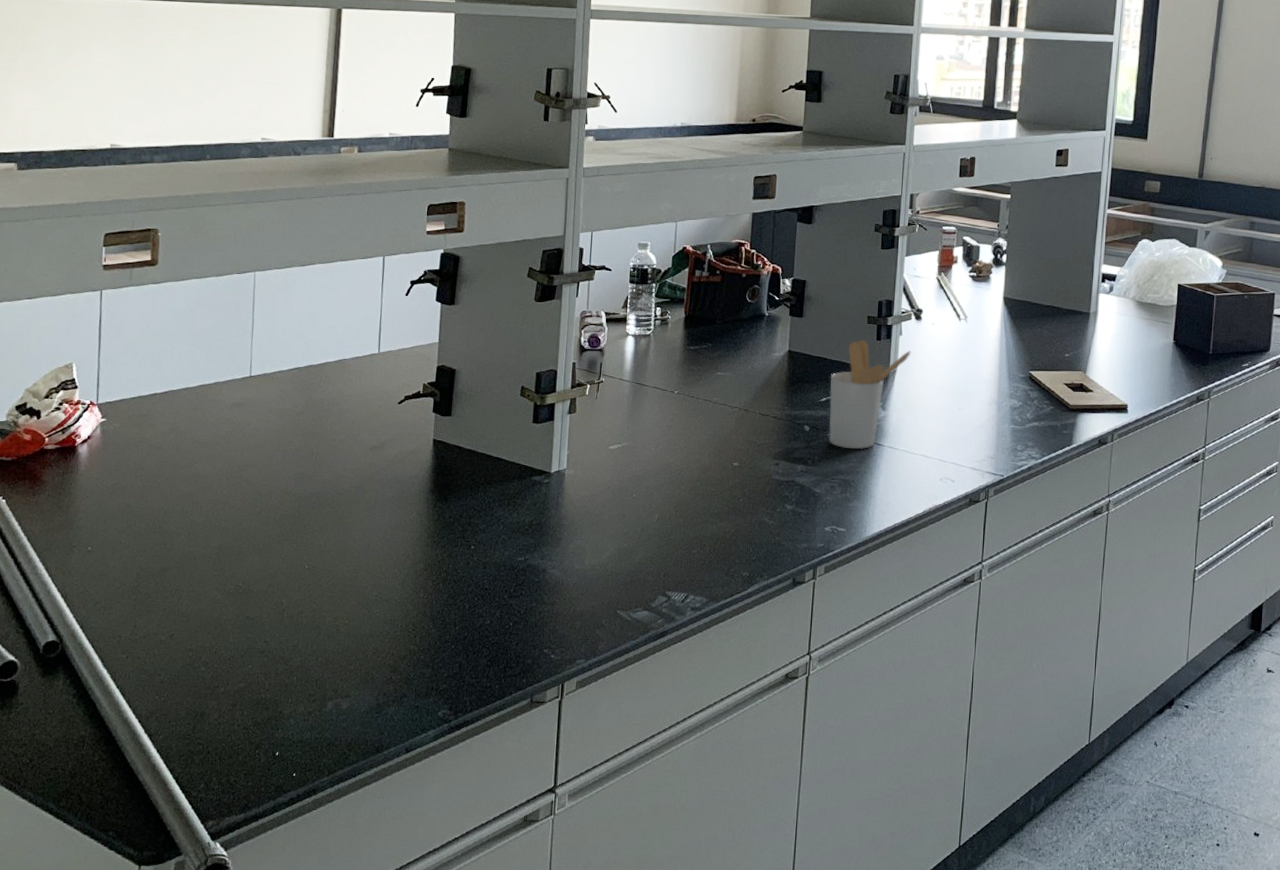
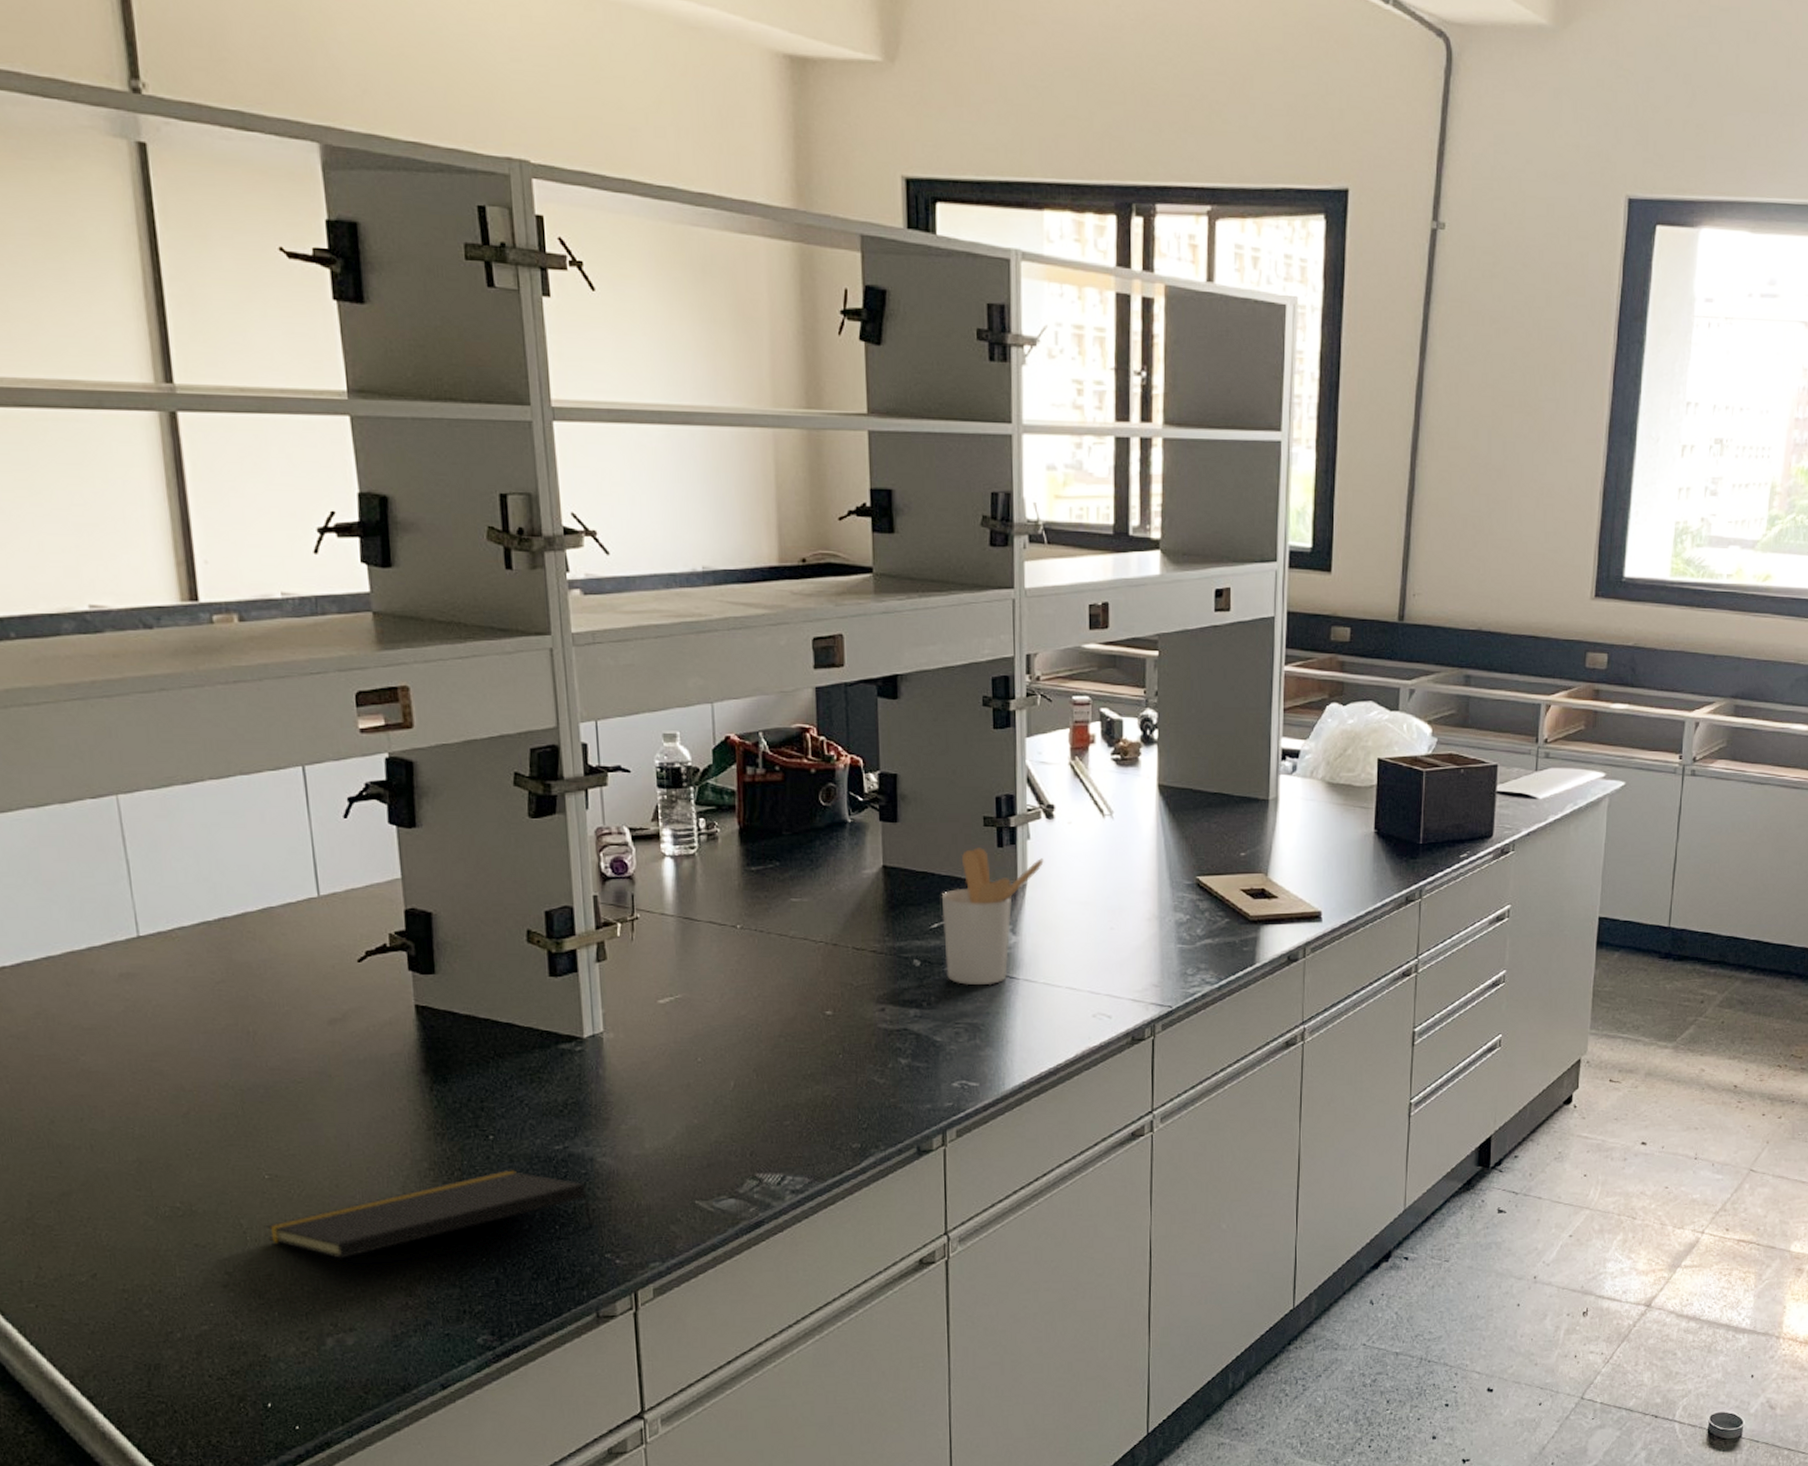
notepad: none [299,575,538,637] -> present [266,1170,593,1259]

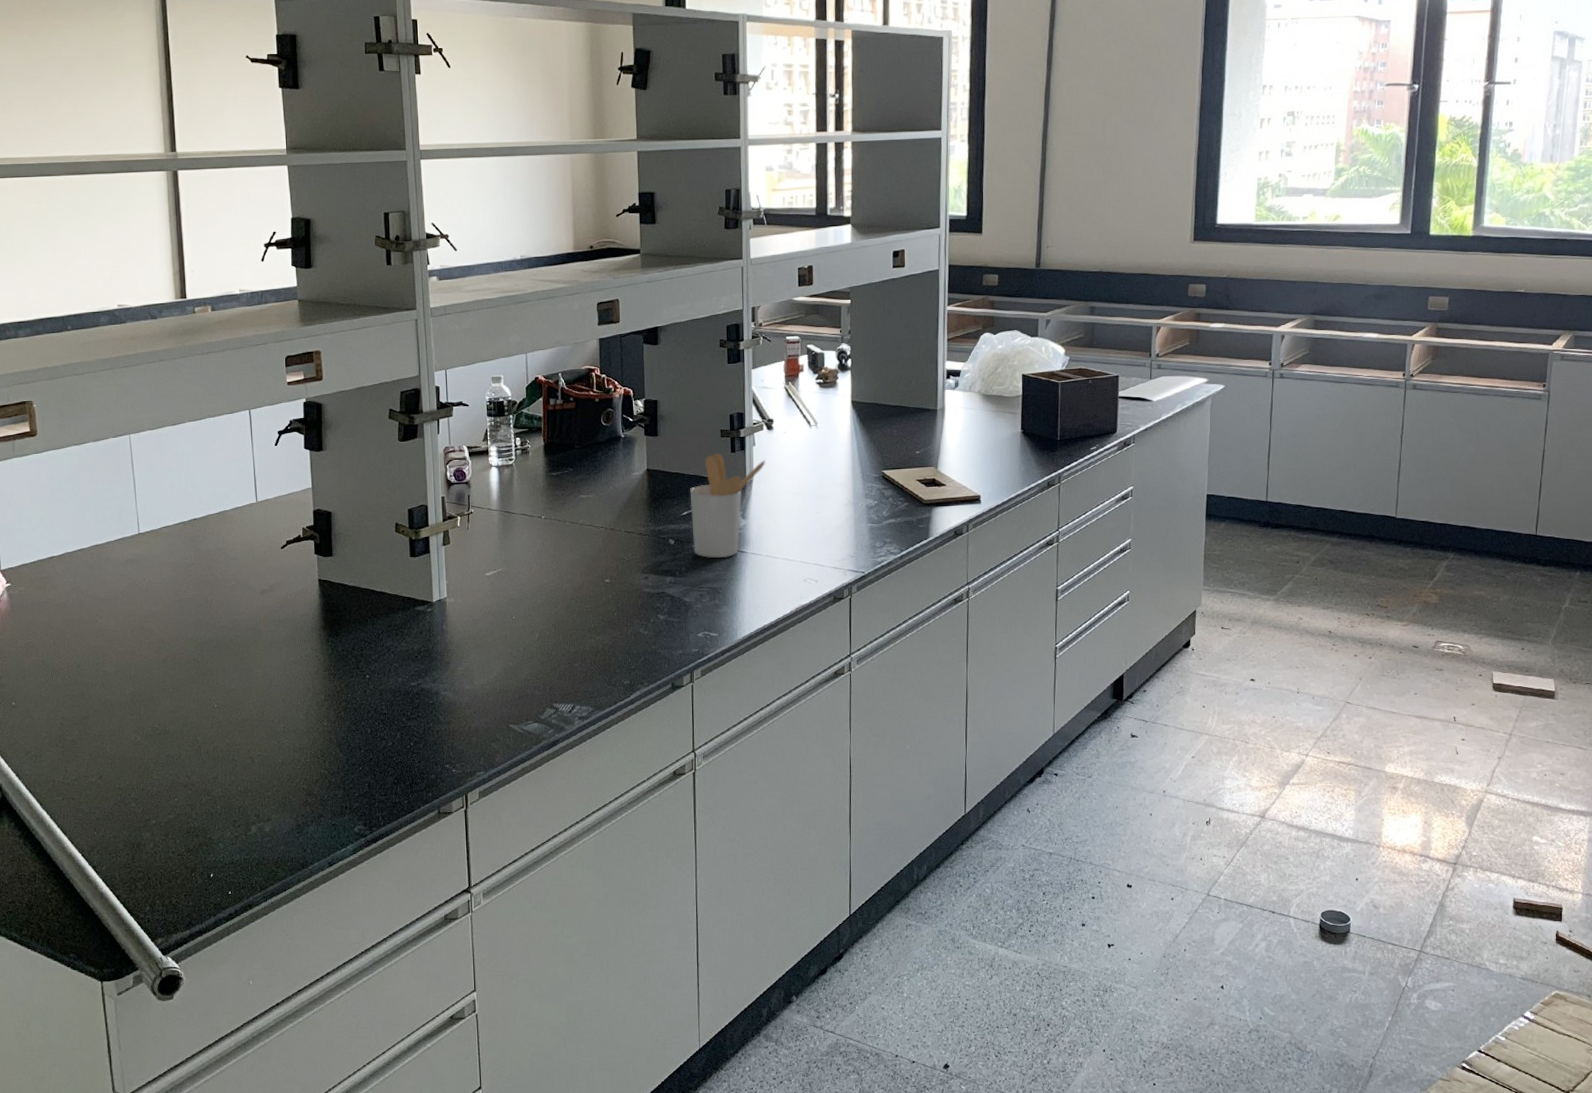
notepad: present [266,1170,593,1259] -> none [214,701,437,767]

